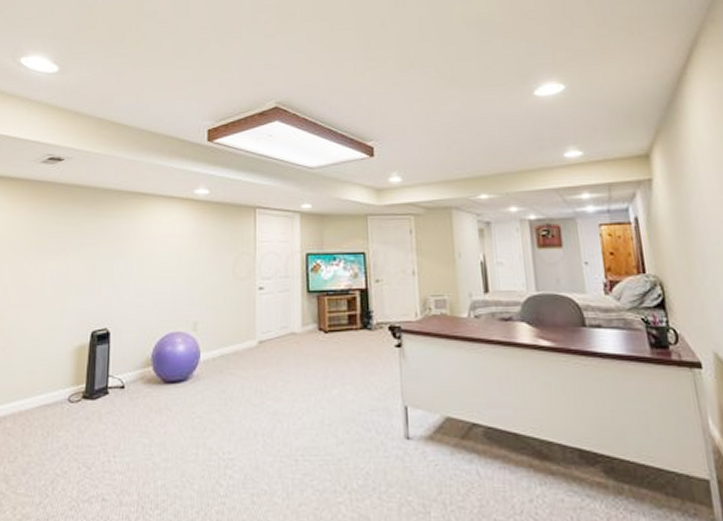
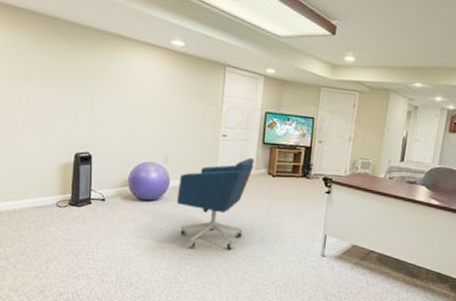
office chair: none [209,311,300,444] -> present [176,157,254,250]

